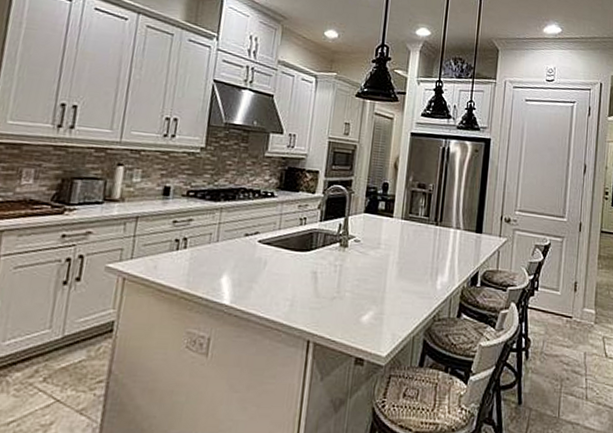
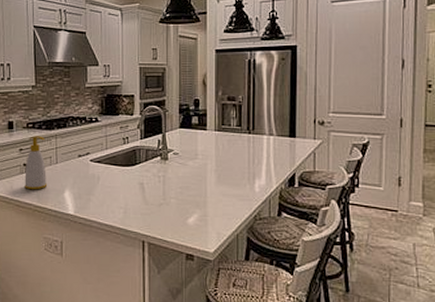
soap bottle: none [172,206,208,273] -> present [25,136,48,190]

